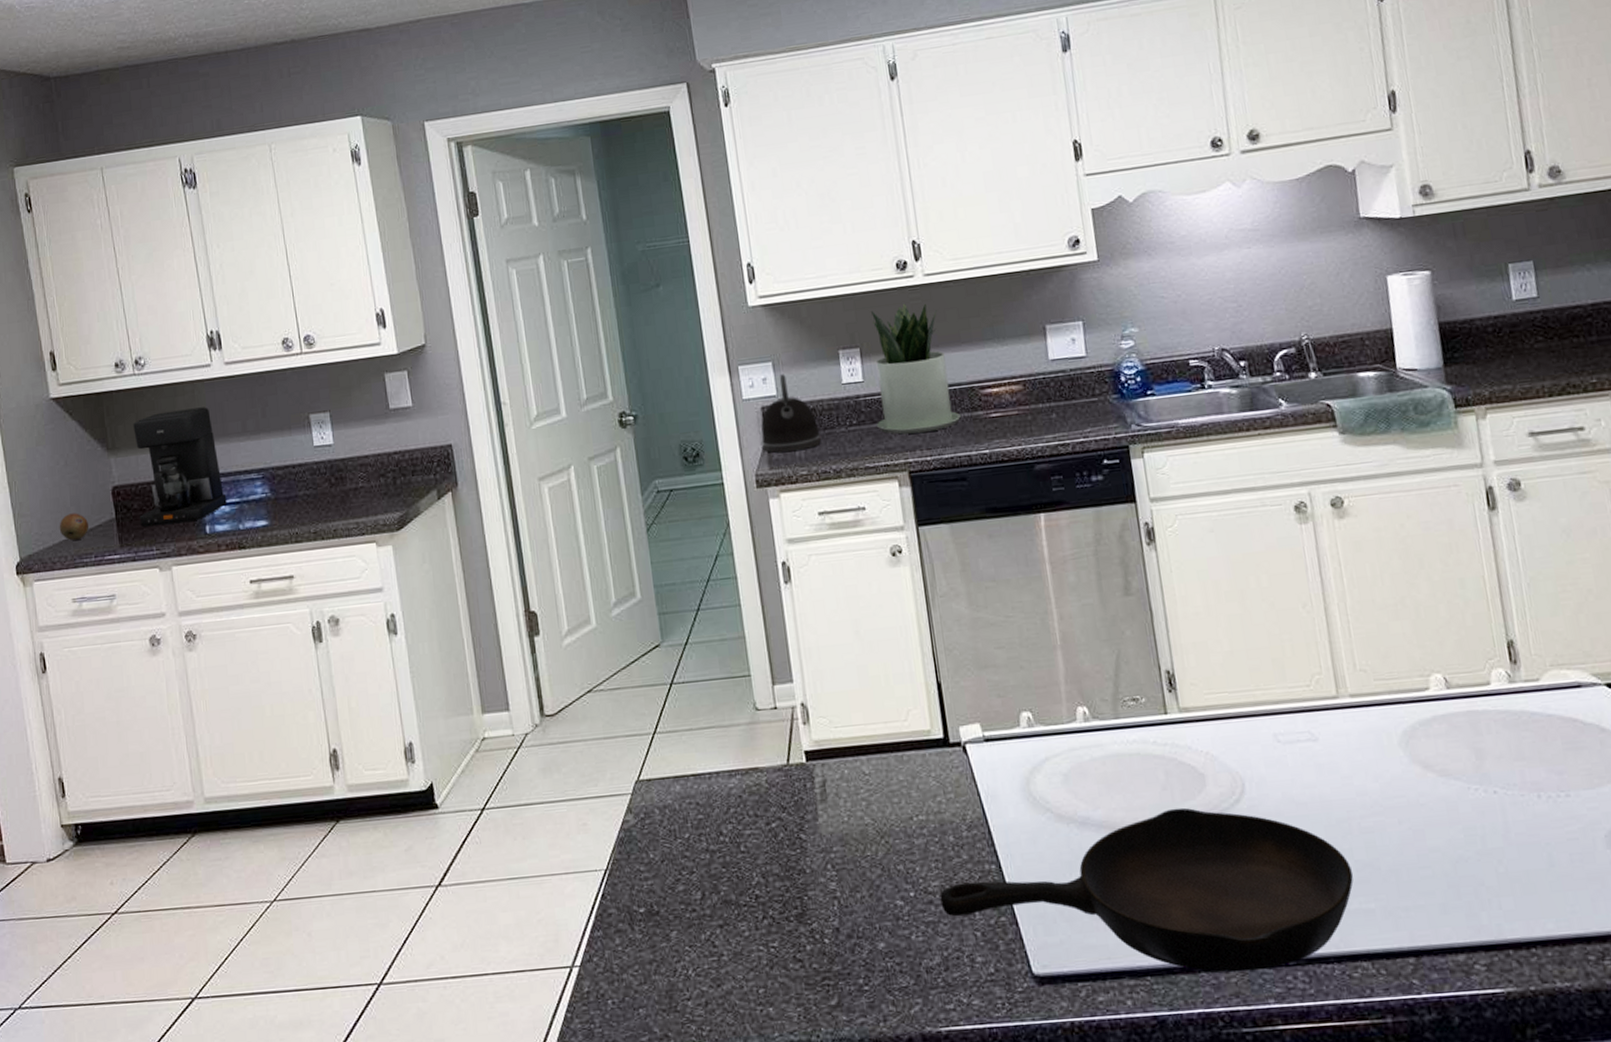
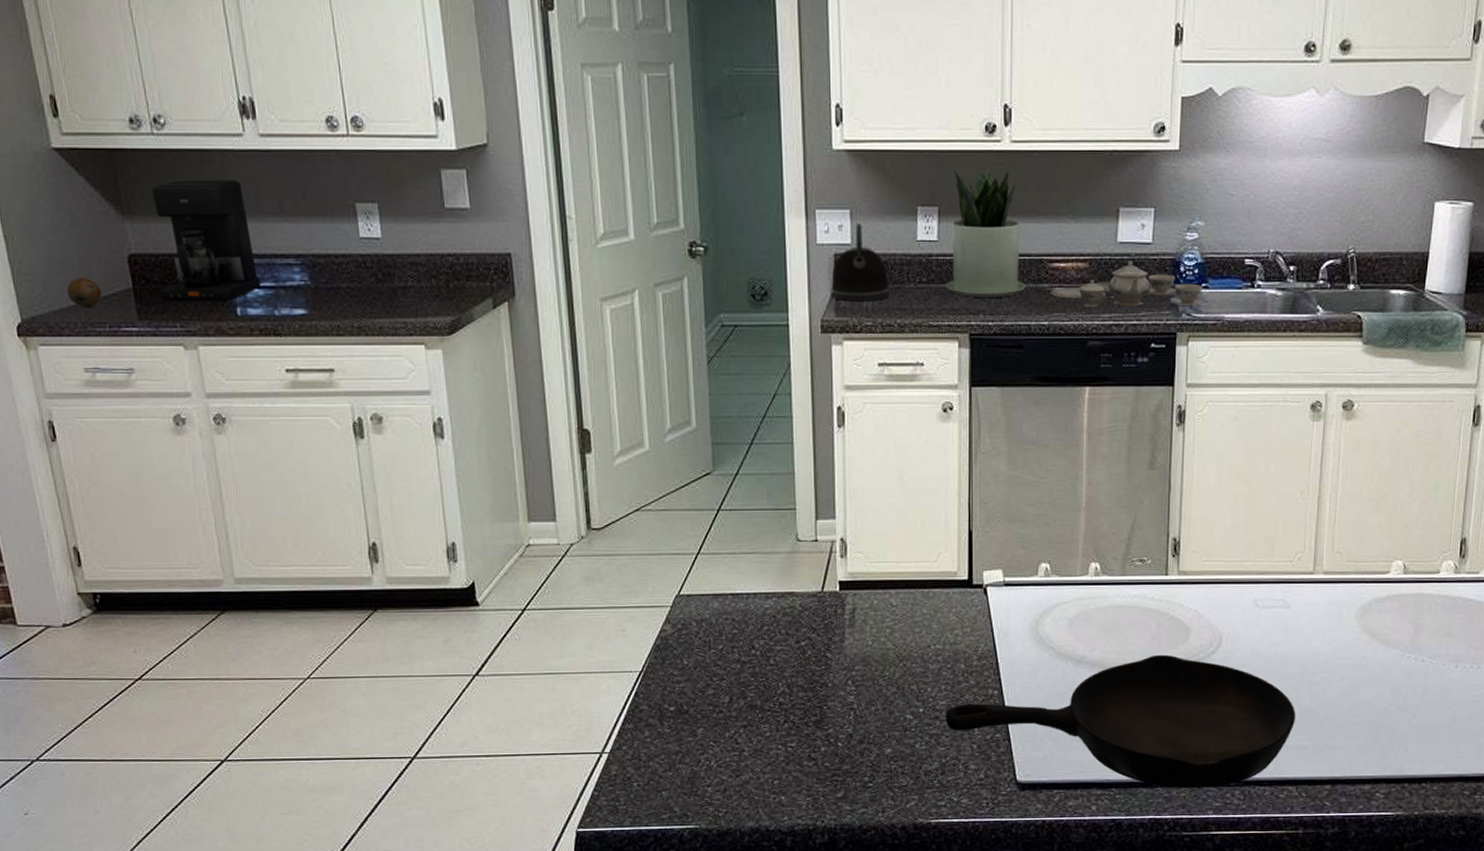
tea set: none [987,377,1158,431] -> present [1050,261,1209,308]

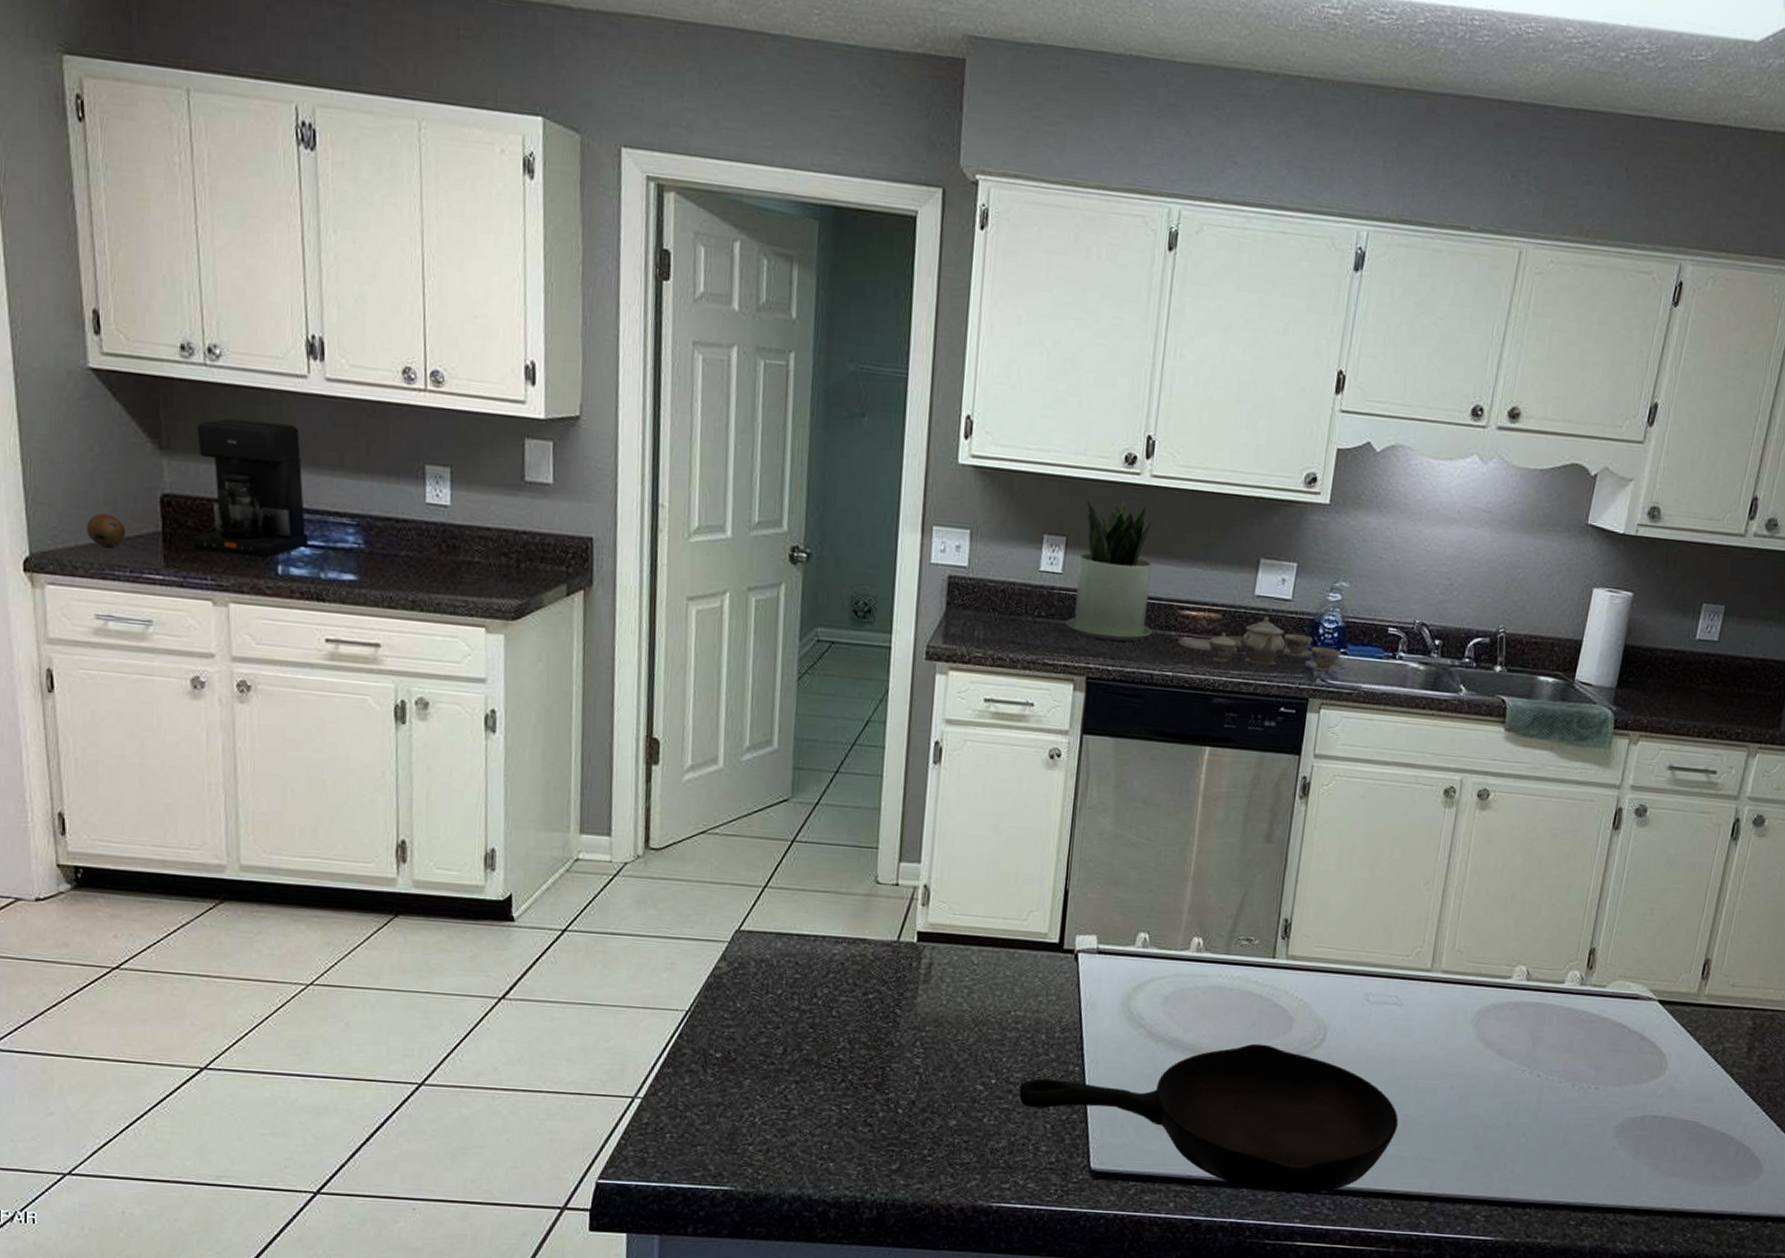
kettle: present [830,223,890,302] -> none [939,545,1006,631]

